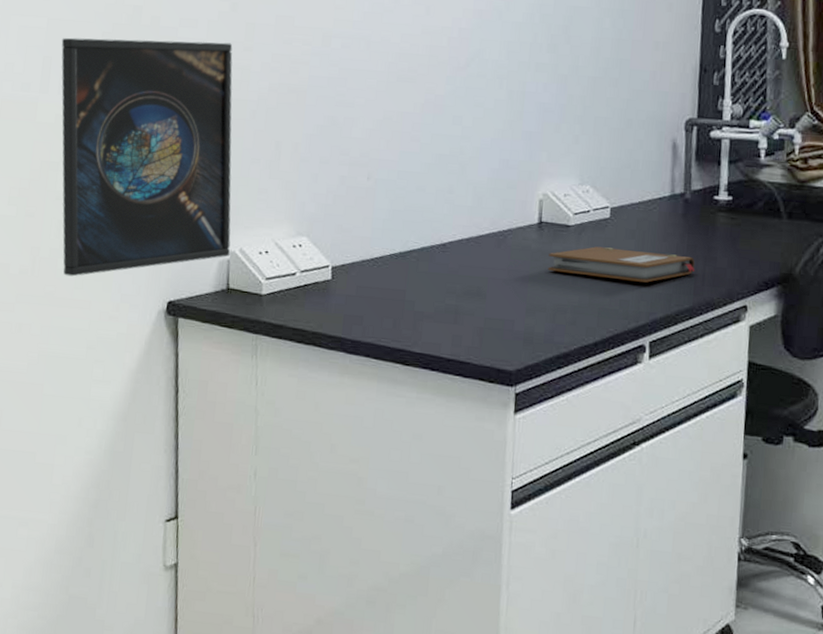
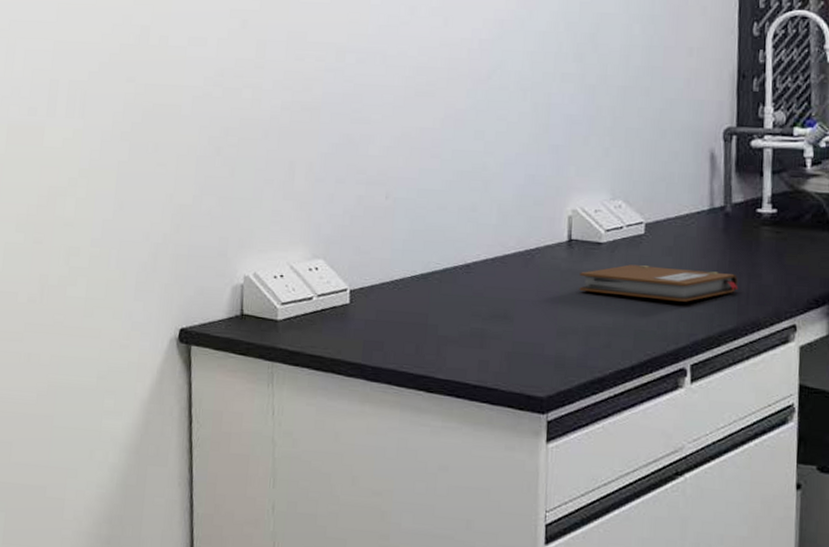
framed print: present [61,37,233,277] -> none [68,60,244,305]

